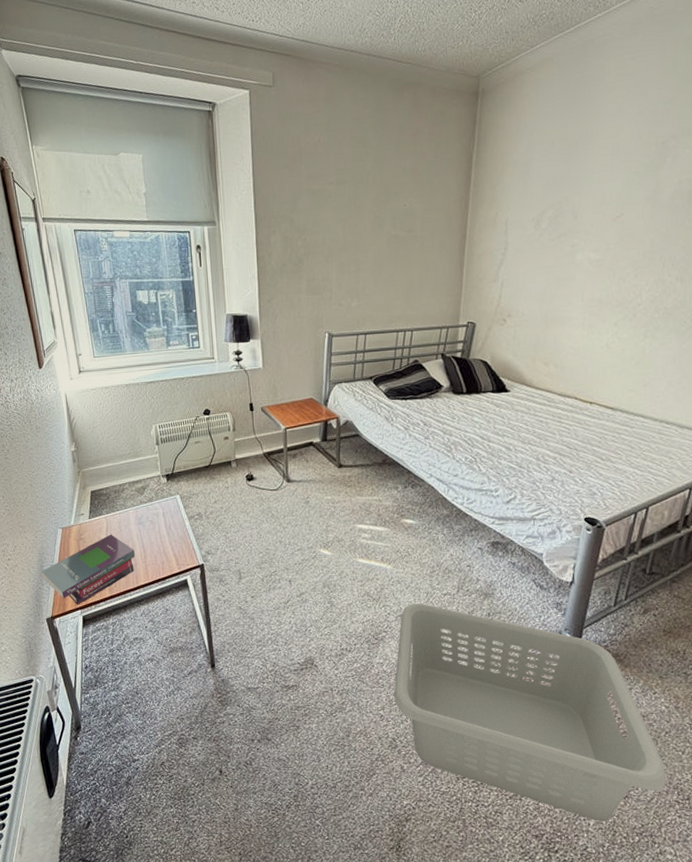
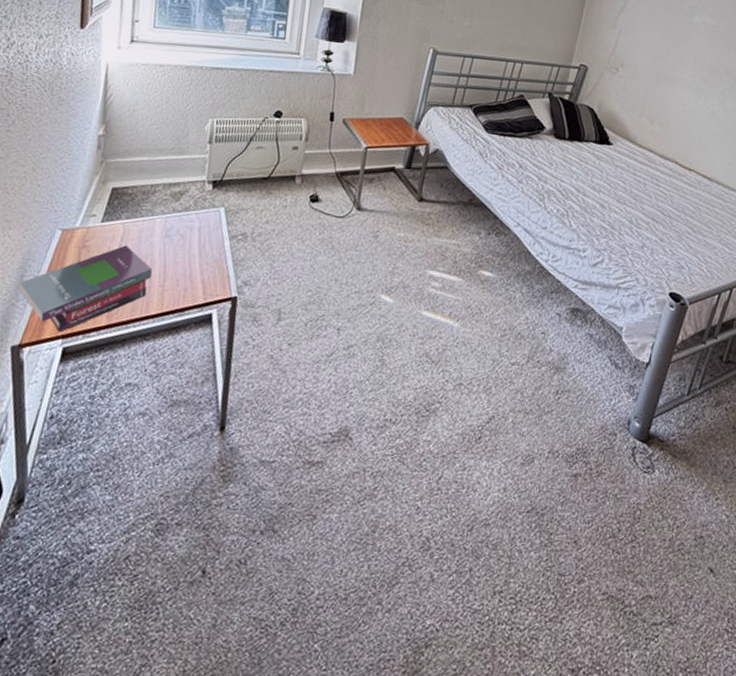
laundry basket: present [394,603,667,821] -> none [436,371,719,653]

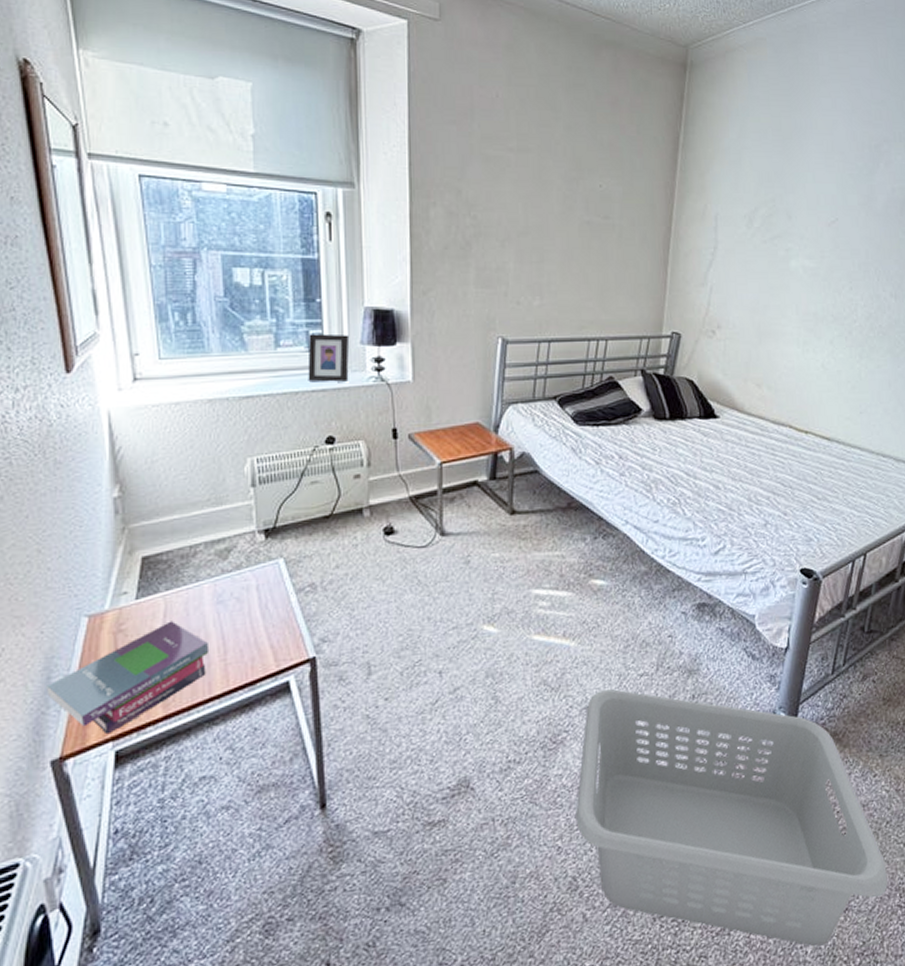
picture frame: none [268,23,308,67] -> present [307,333,350,382]
laundry basket: none [436,371,719,653] -> present [575,689,889,947]

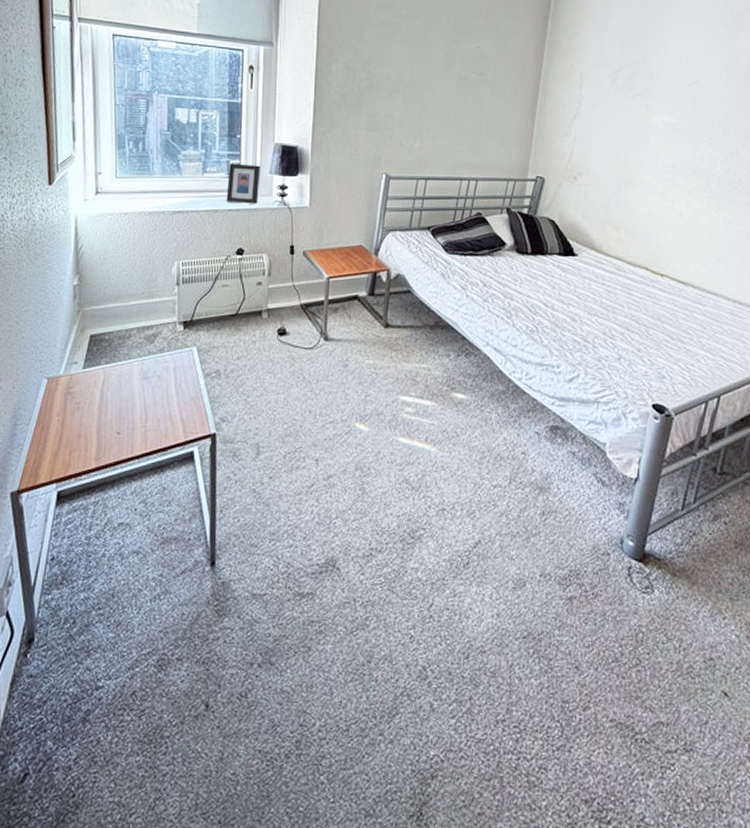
books: present [47,621,210,735] -> none [13,389,134,477]
laundry basket: present [575,689,889,947] -> none [428,495,737,782]

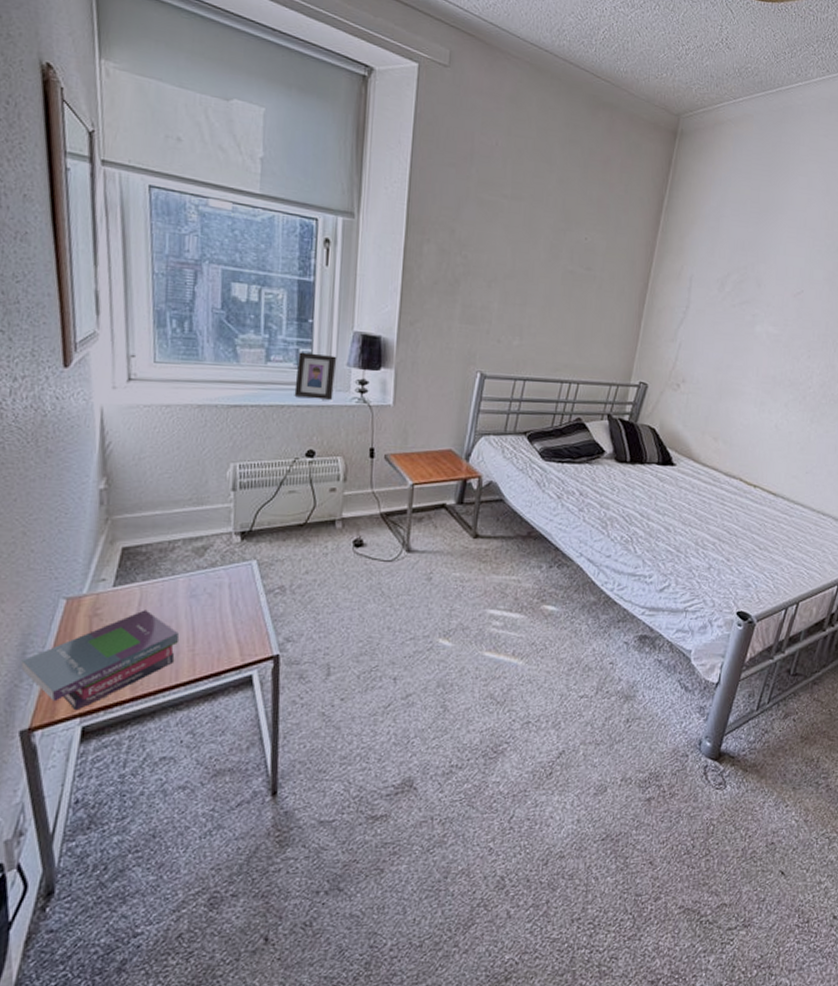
books: none [13,389,134,477] -> present [21,610,180,711]

